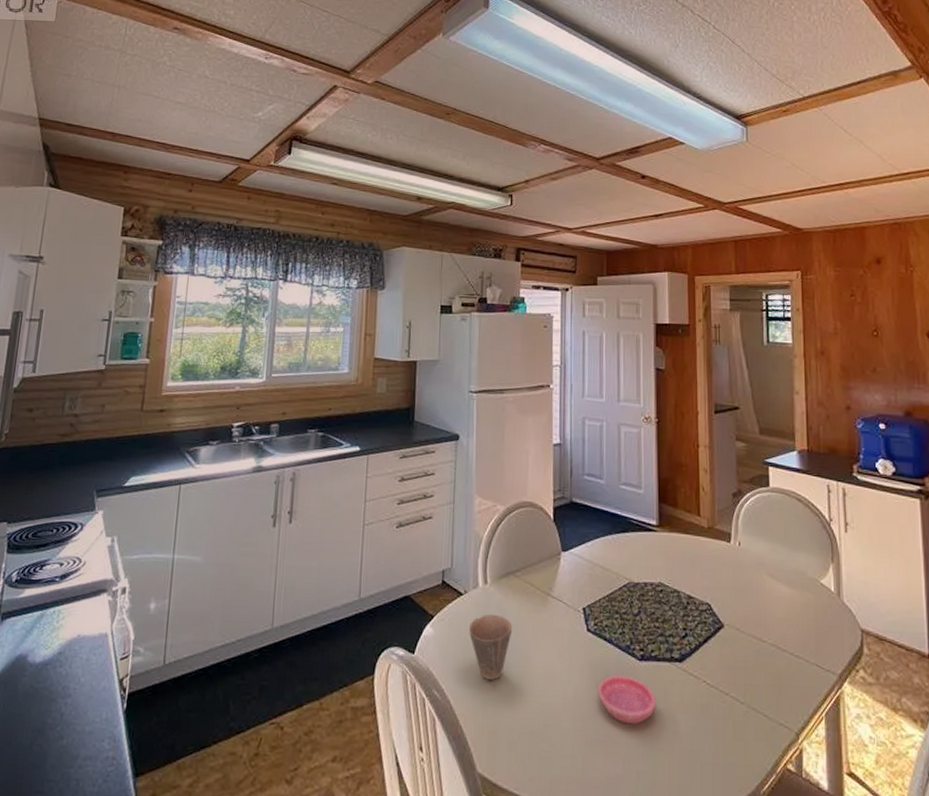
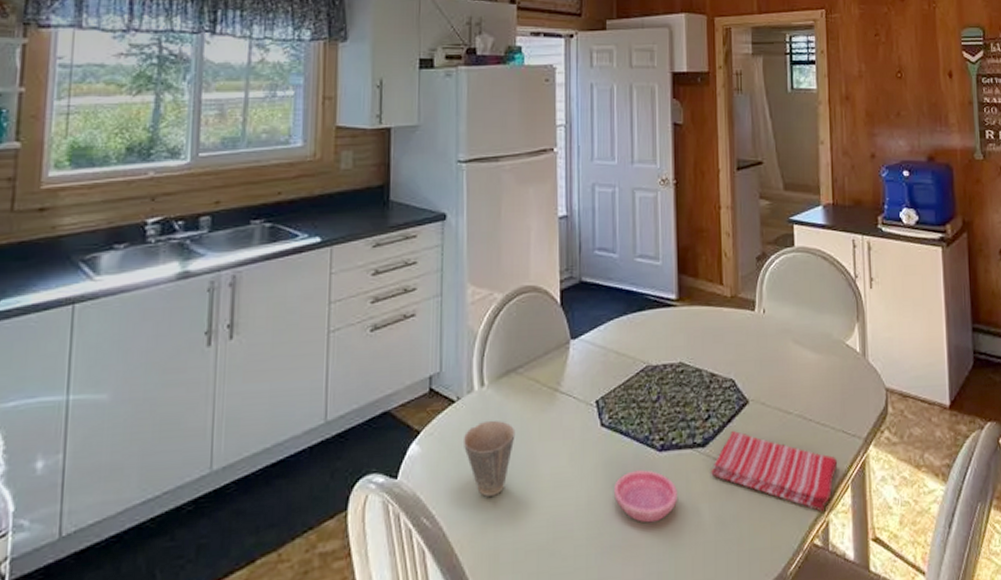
dish towel: none [686,651,812,739] -> present [710,431,838,512]

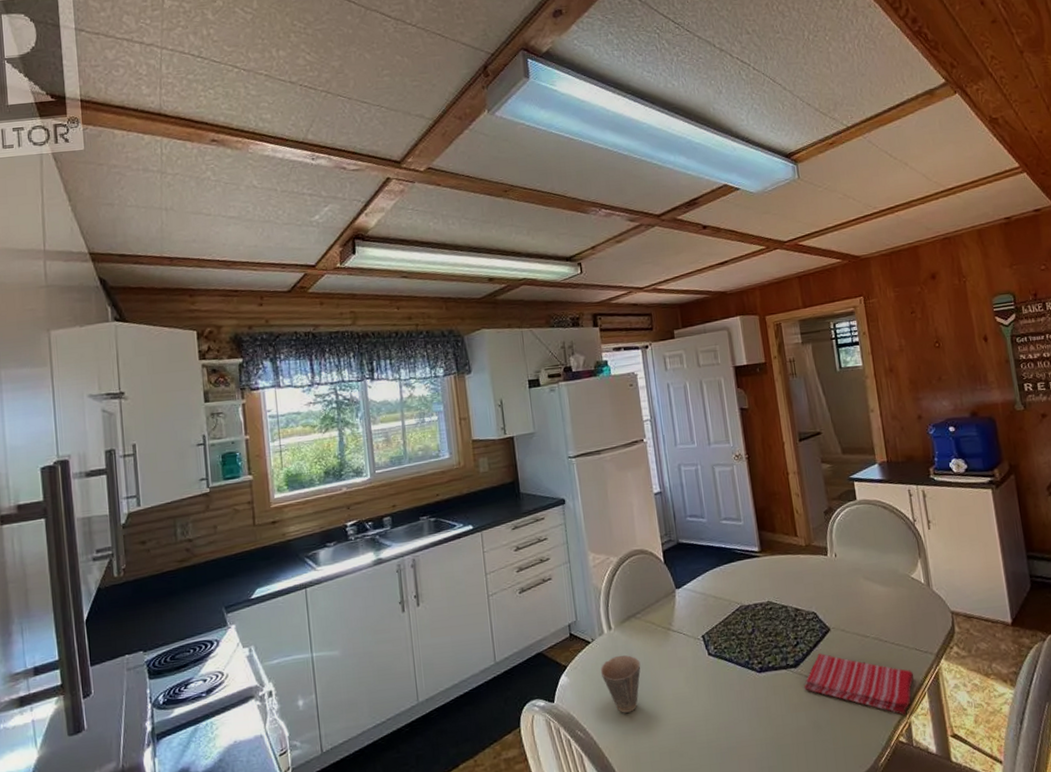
saucer: present [614,469,678,523] -> none [725,687,779,729]

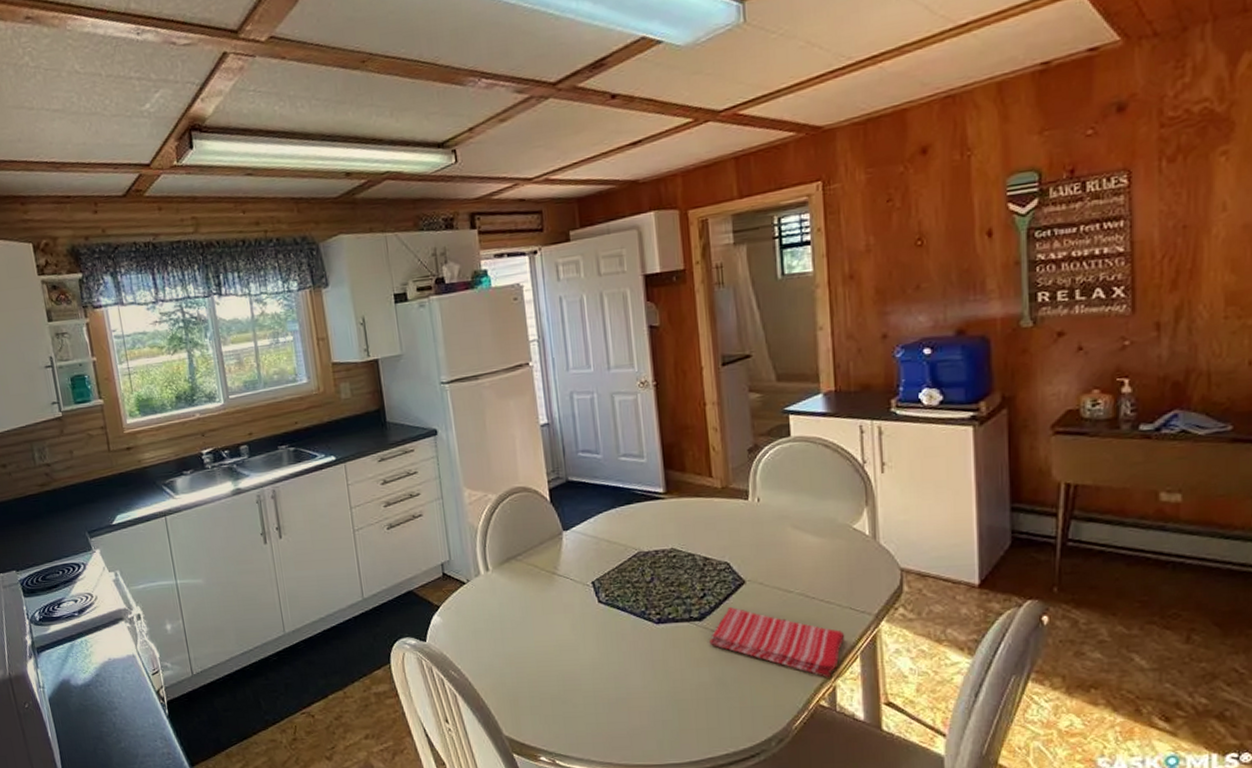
cup: present [600,655,641,713] -> none [476,597,521,657]

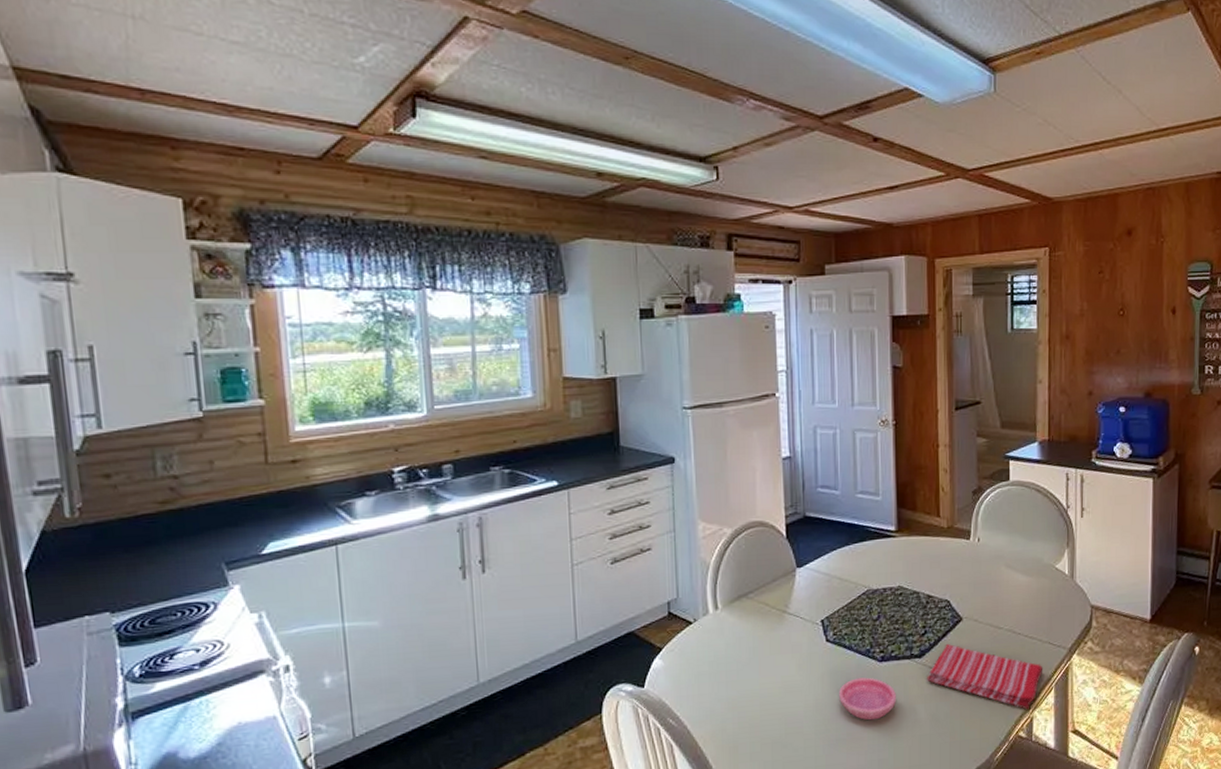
saucer: none [615,638,678,682] -> present [839,677,897,721]

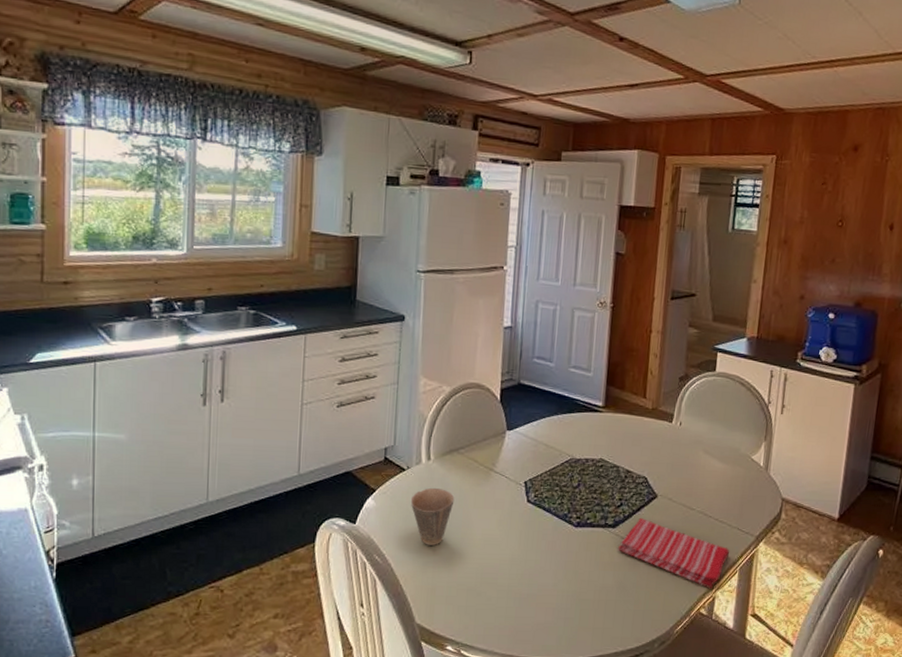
cup: none [701,638,749,701] -> present [410,487,455,545]
saucer: present [839,677,897,721] -> none [534,539,588,581]

